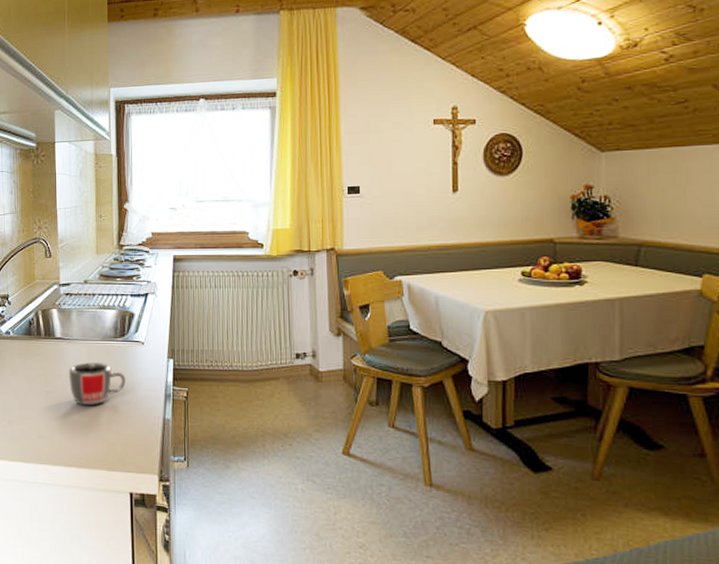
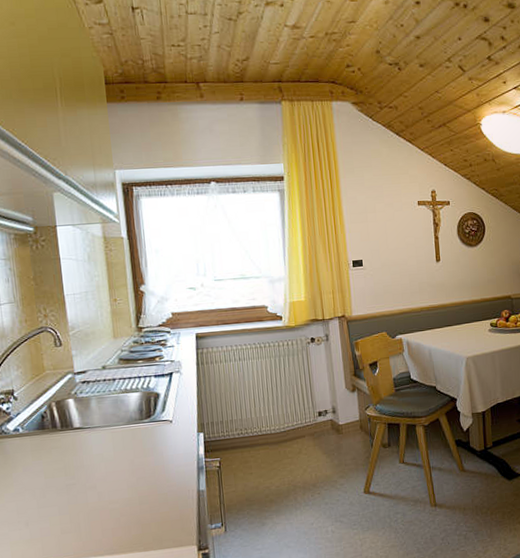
mug: present [69,362,126,406] -> none [92,446,156,493]

